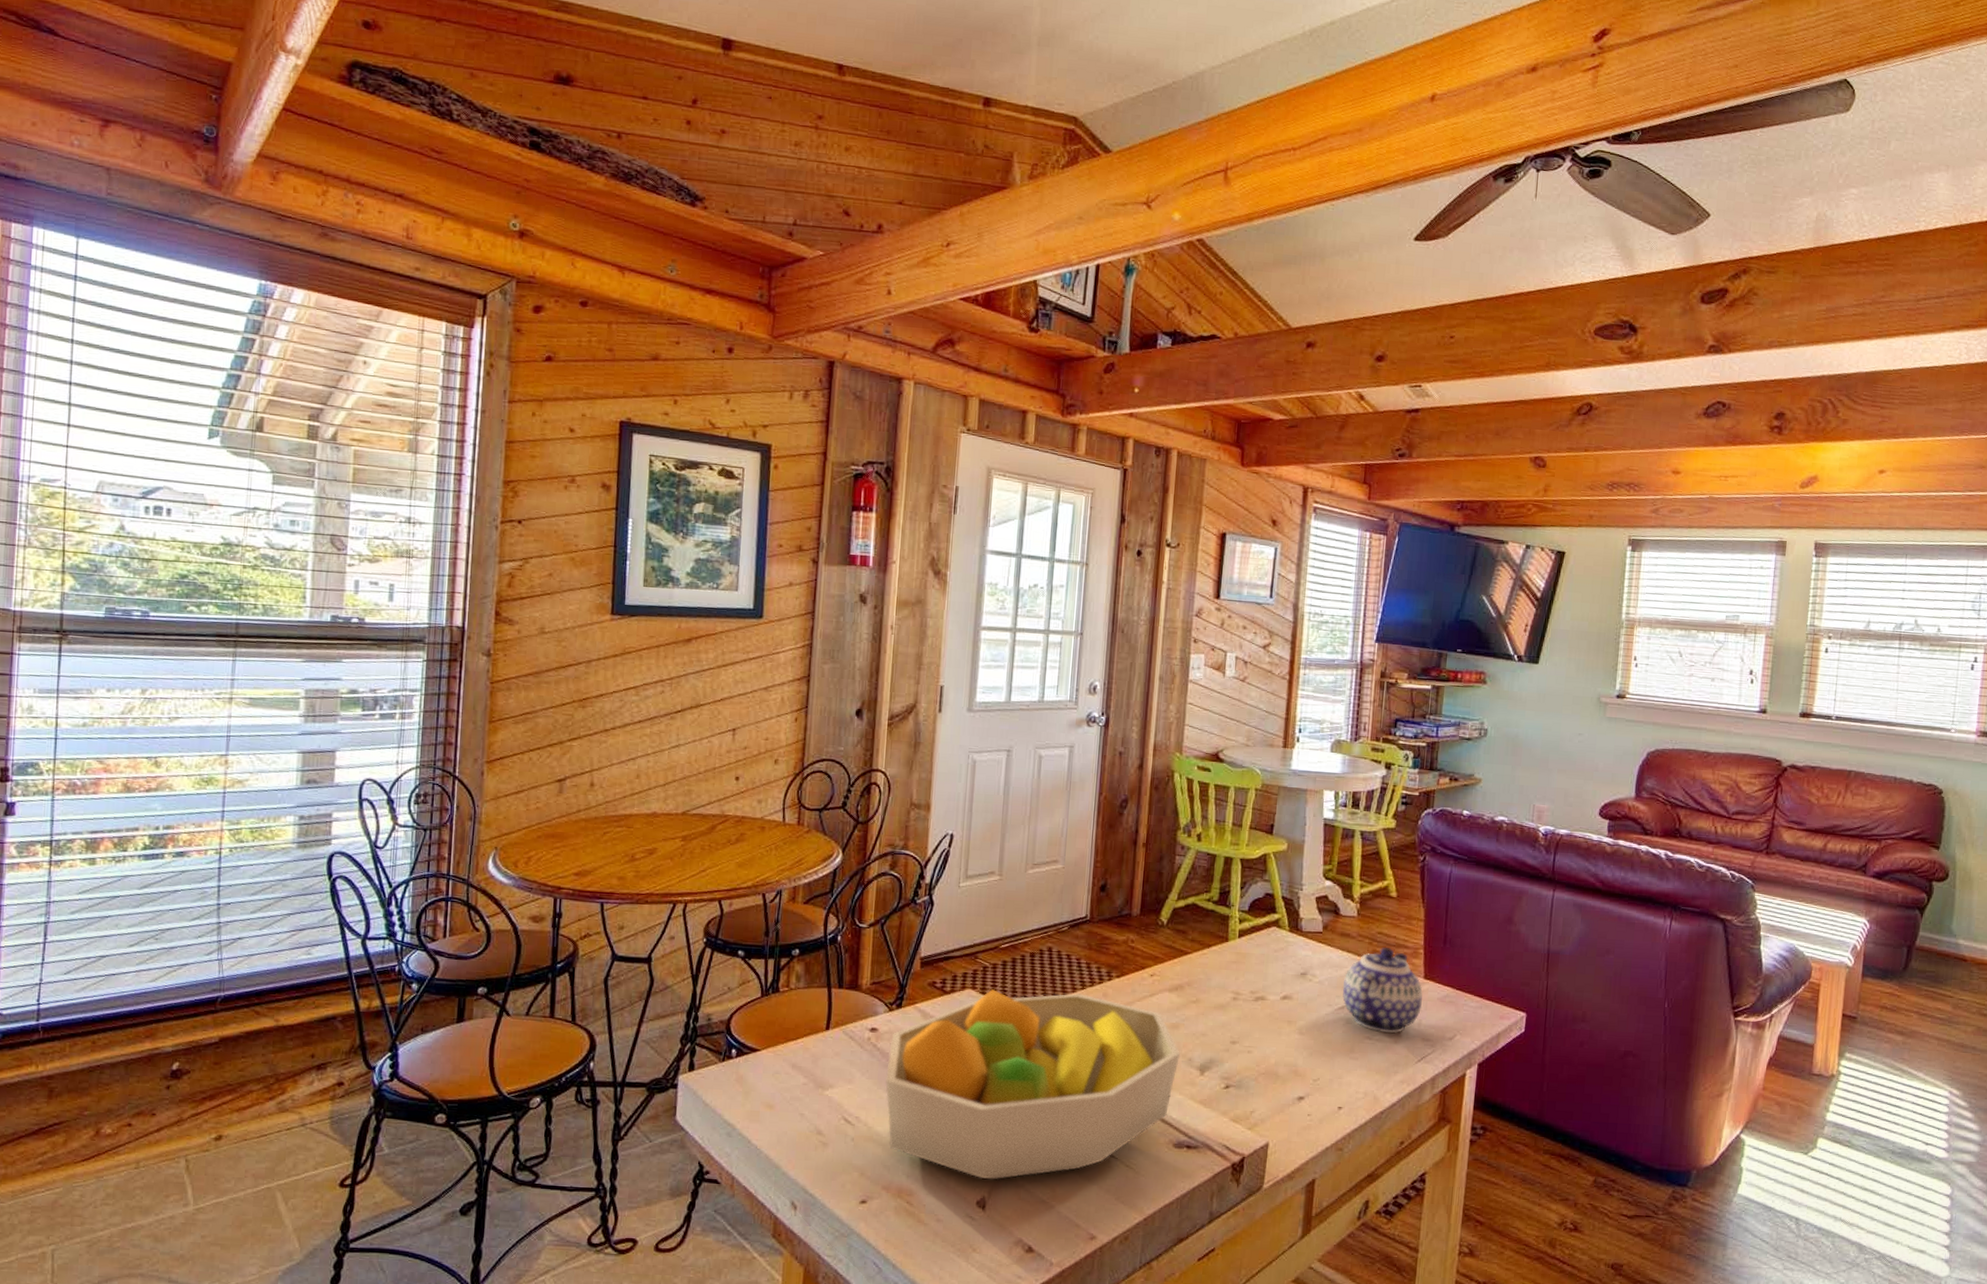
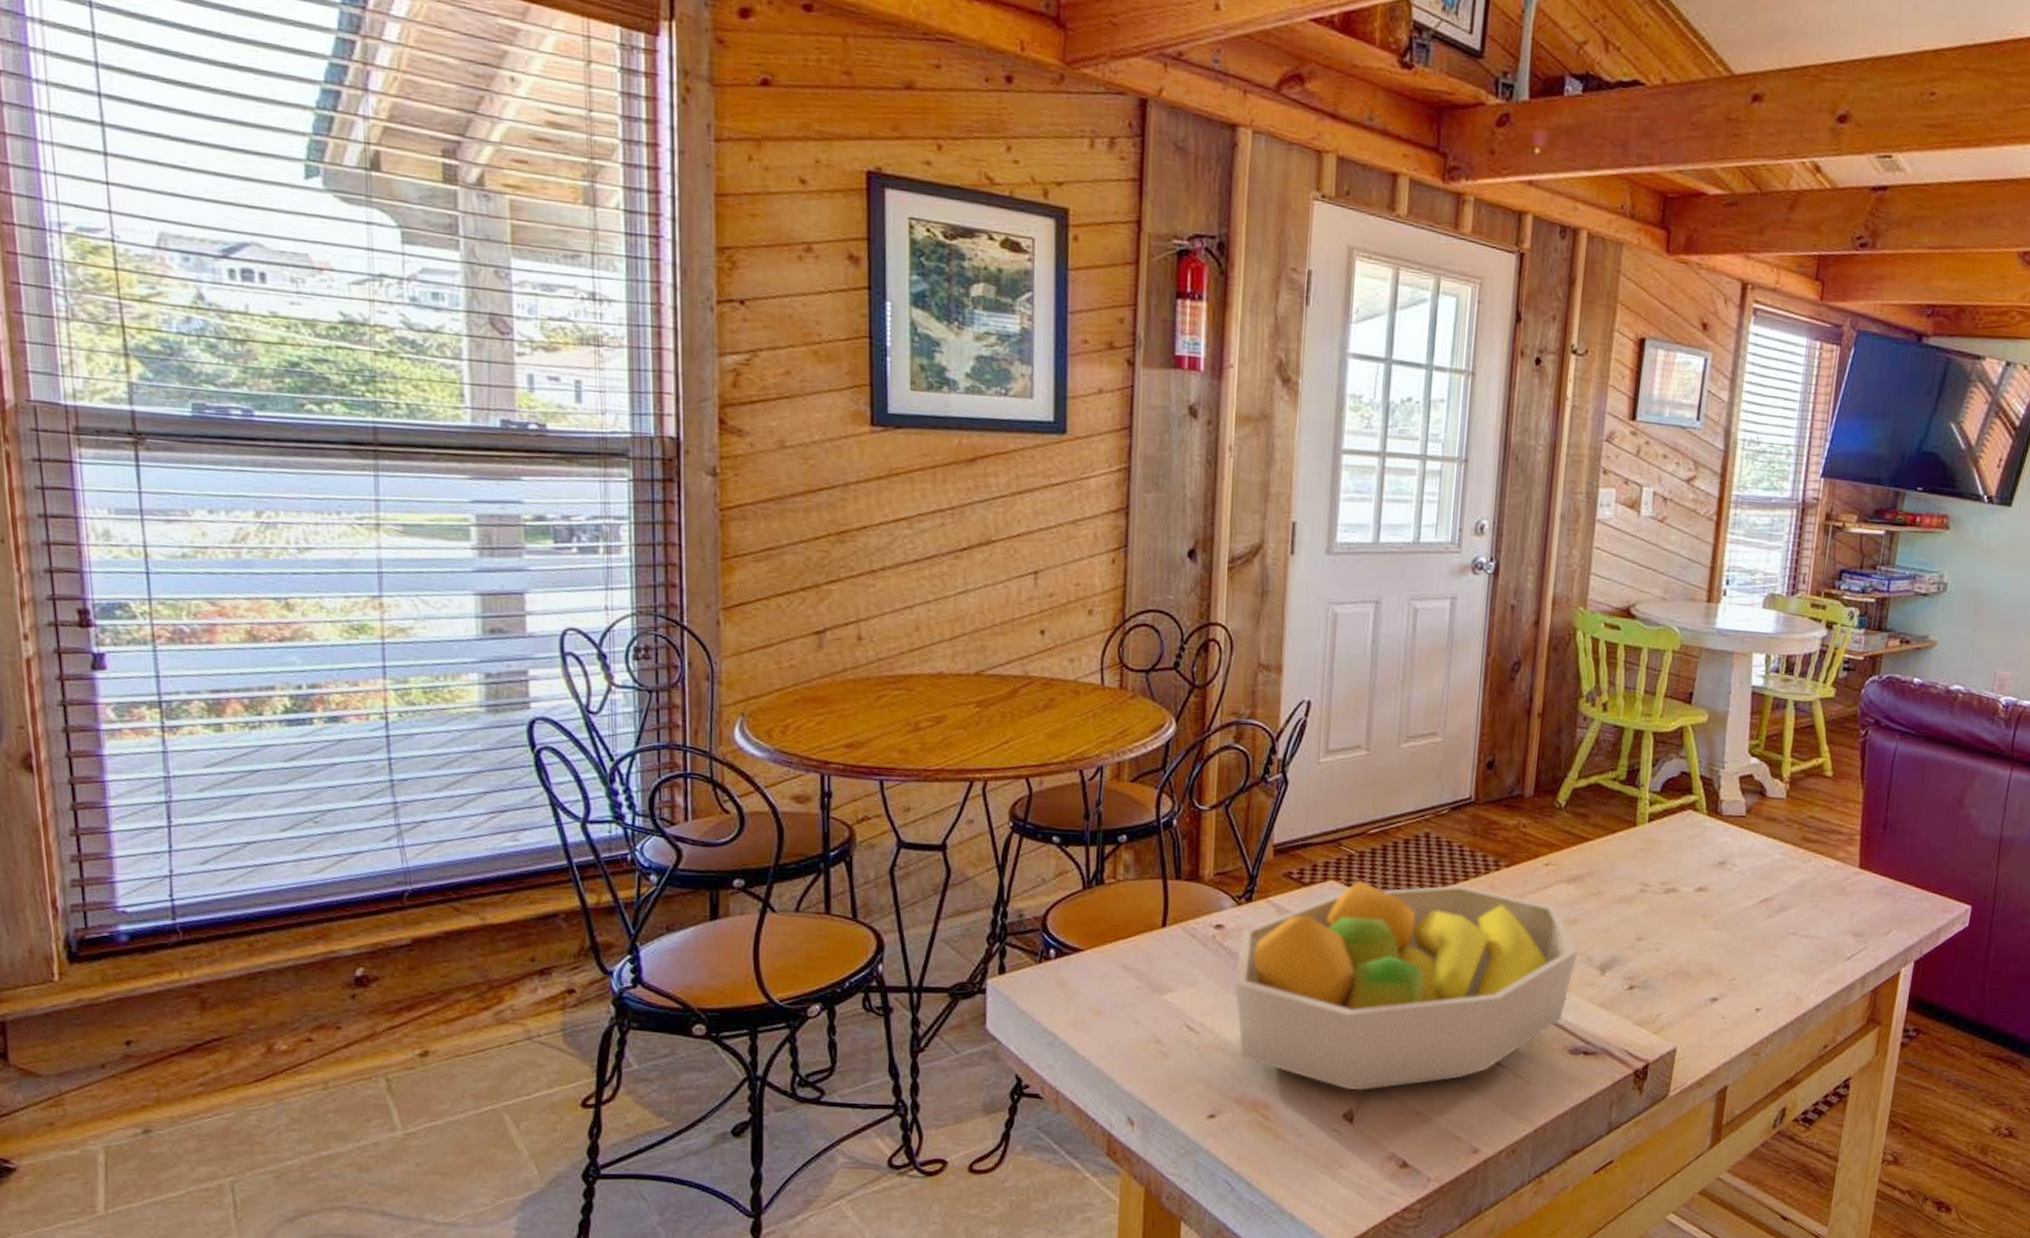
teapot: present [1342,947,1423,1033] -> none [1766,832,1857,928]

